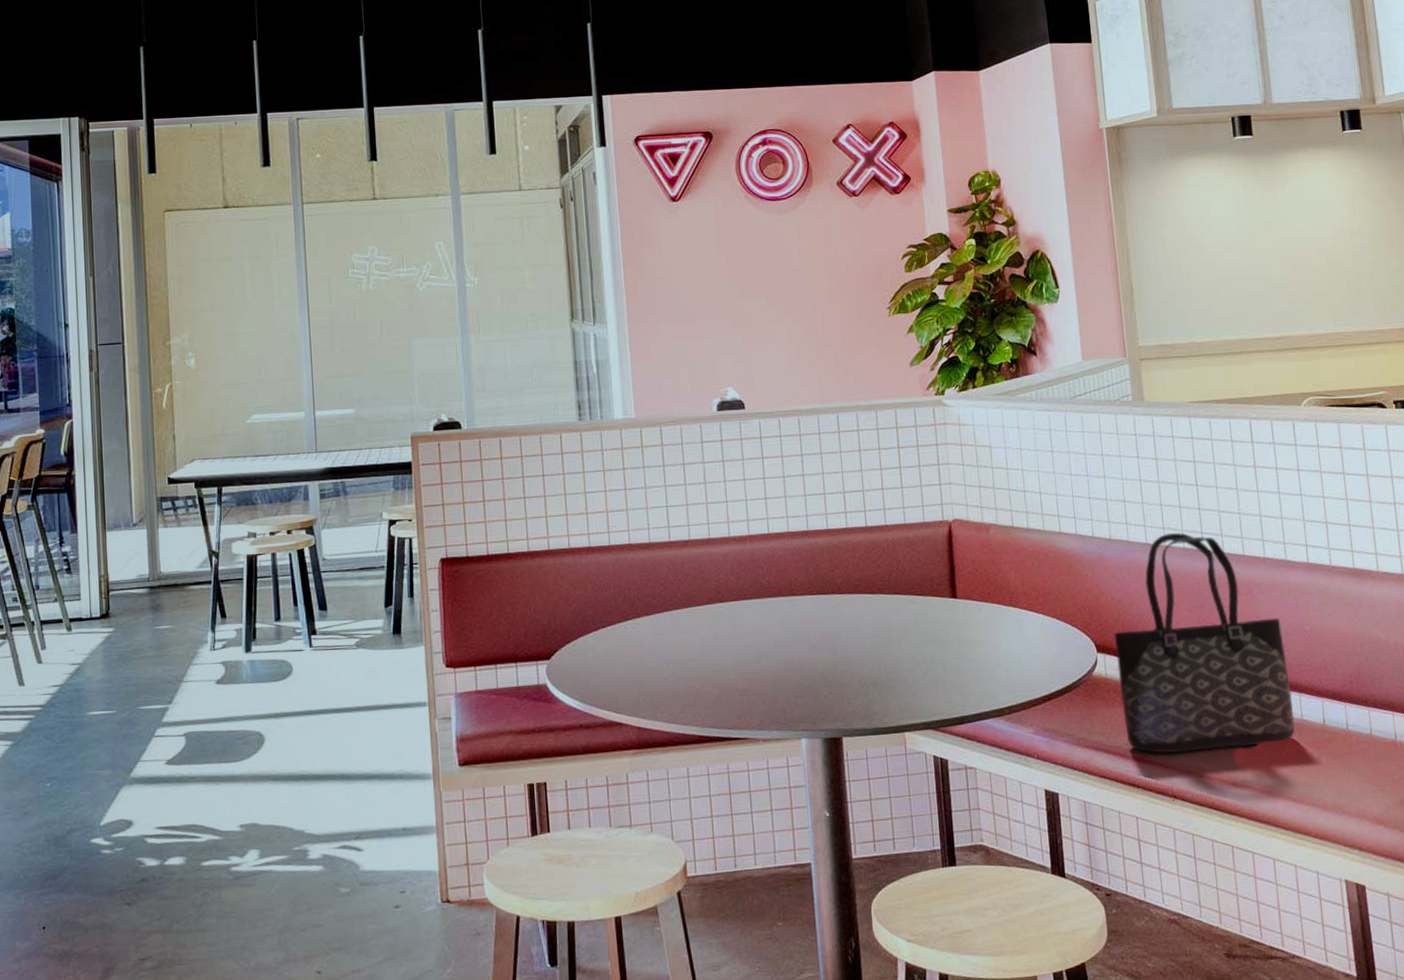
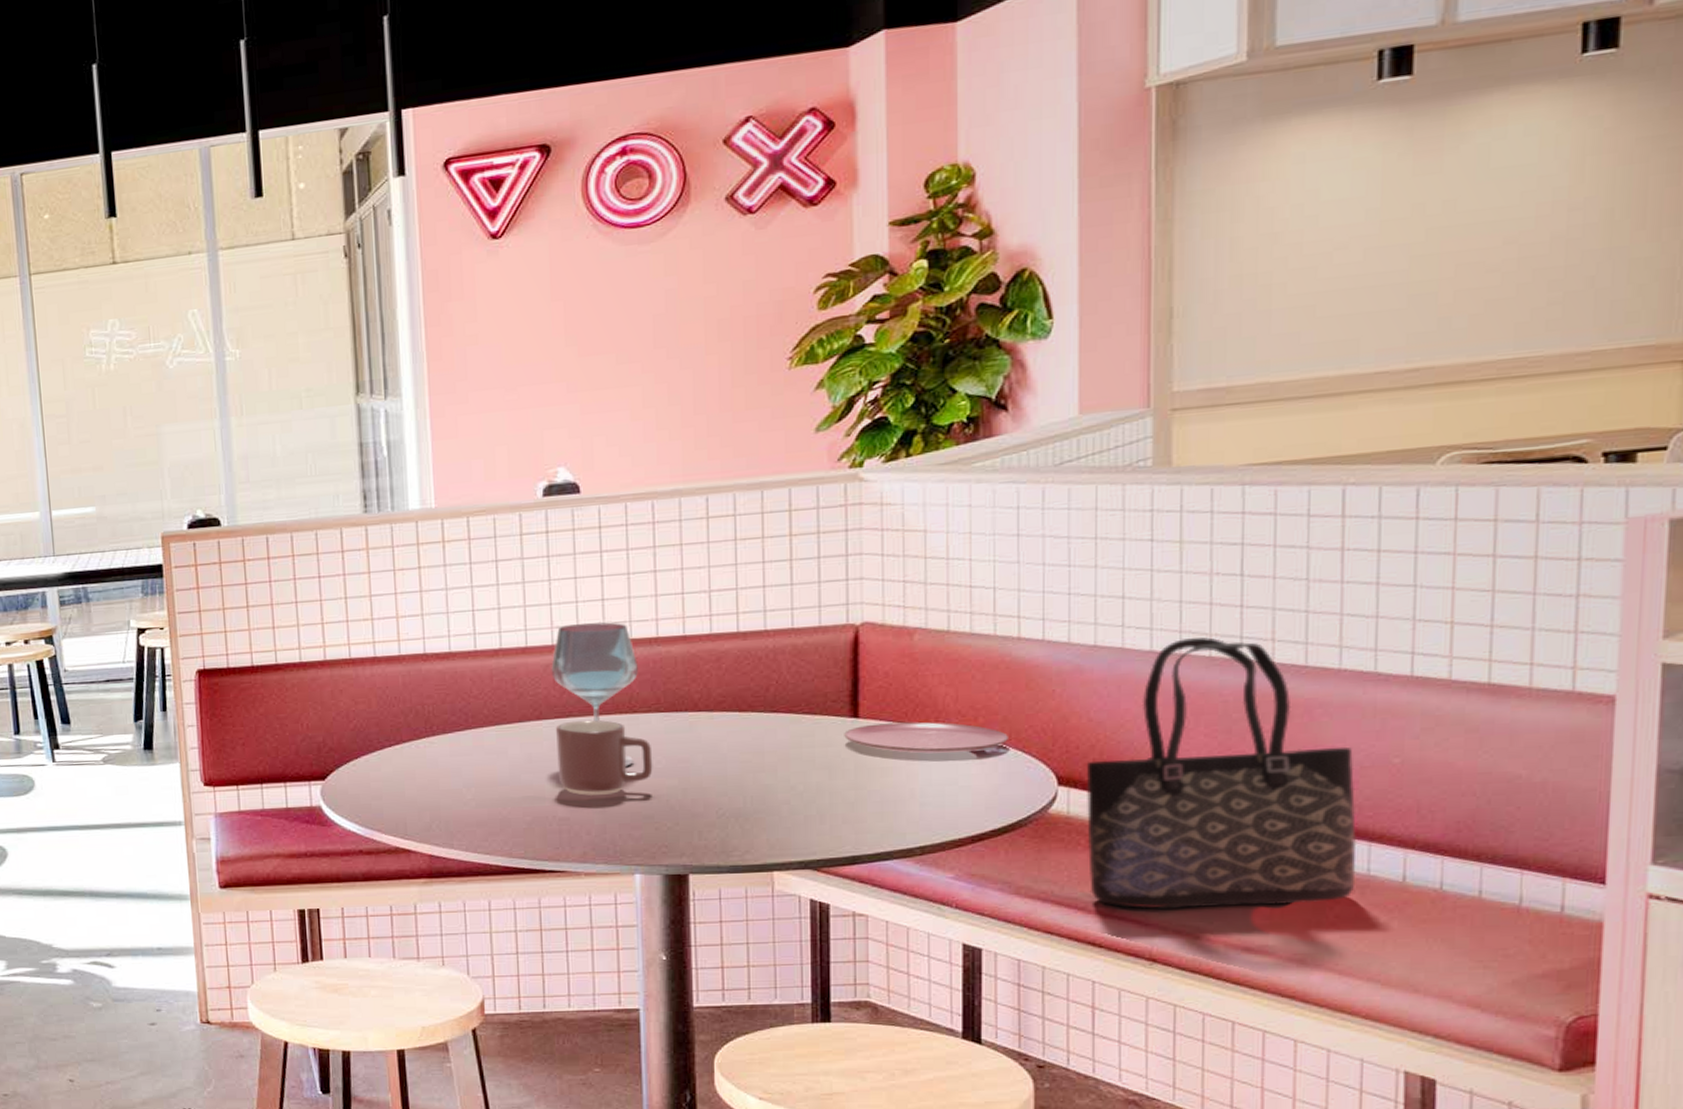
wine glass: none [729,518,796,643] -> present [551,622,639,767]
mug: none [735,602,811,669] -> present [556,720,653,796]
plate: none [947,601,1061,628] -> present [844,721,1008,754]

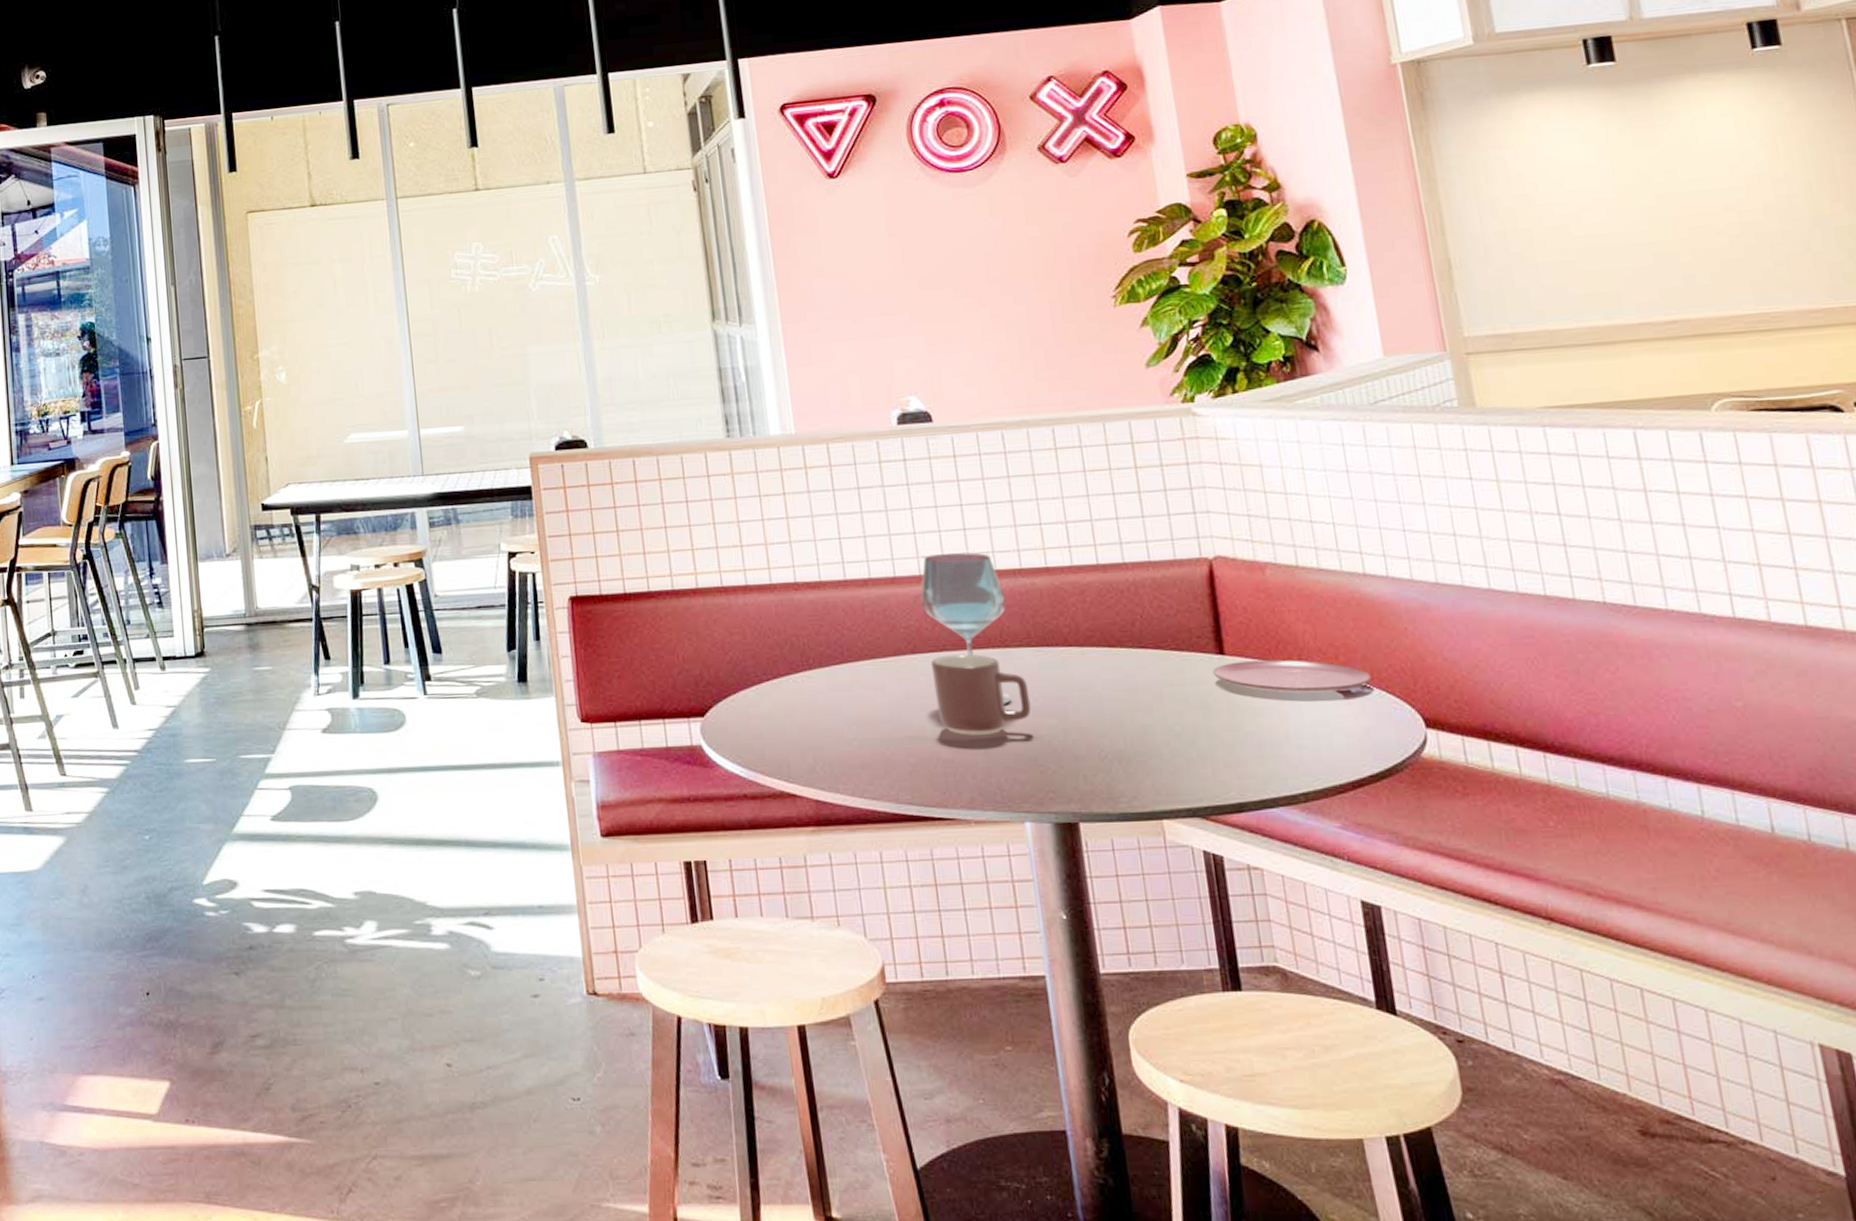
tote bag: present [1085,637,1357,909] -> none [1449,576,1728,862]

